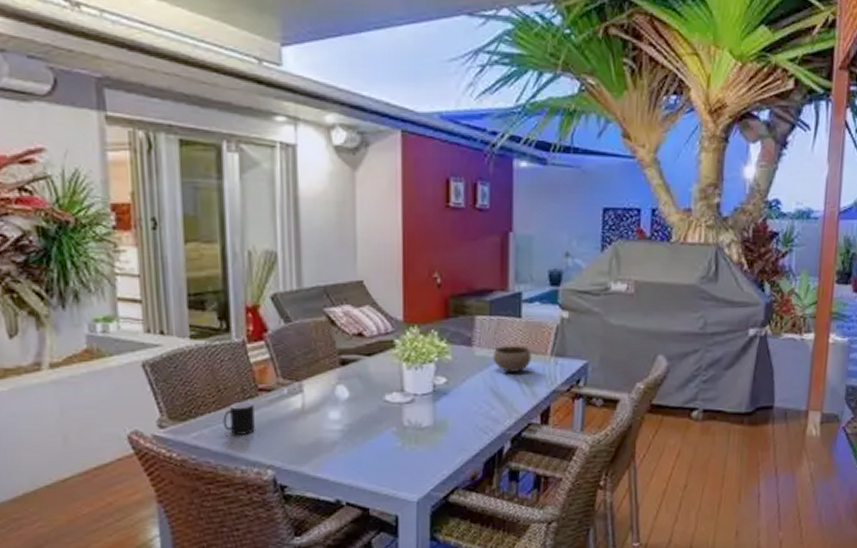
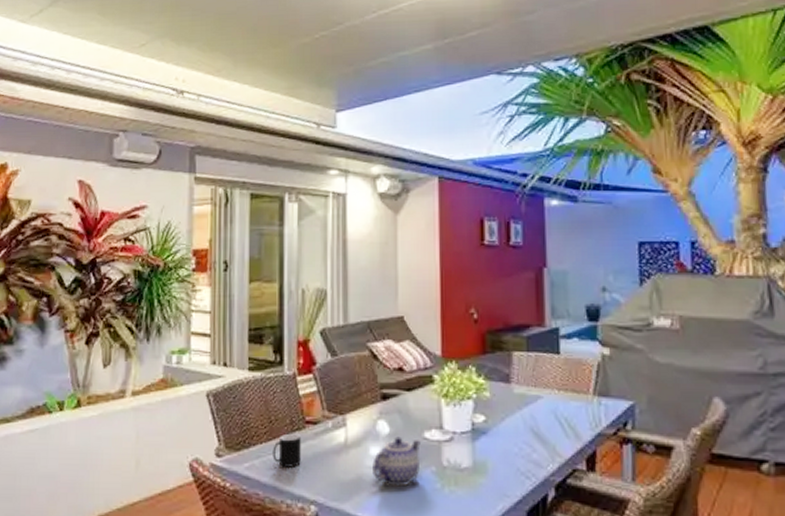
teapot: none [332,400,383,448] -> present [372,436,422,487]
bowl: present [492,346,532,372] -> none [531,384,573,412]

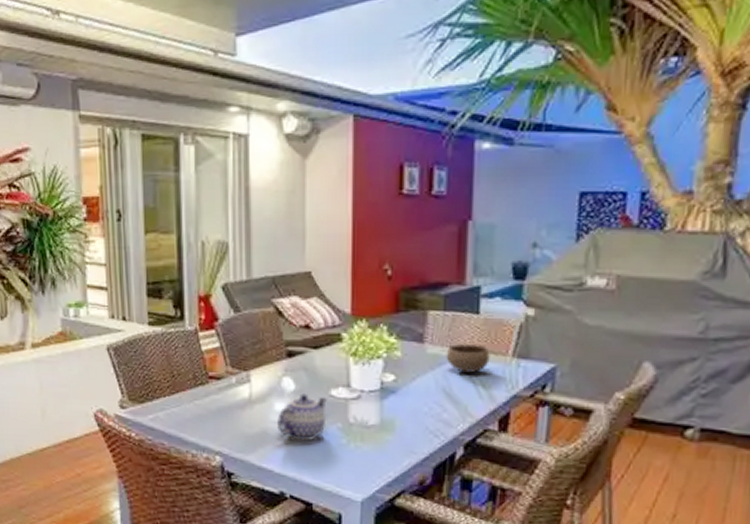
cup: present [273,433,301,467] -> none [176,387,205,420]
bowl: none [531,384,573,412] -> present [446,344,490,373]

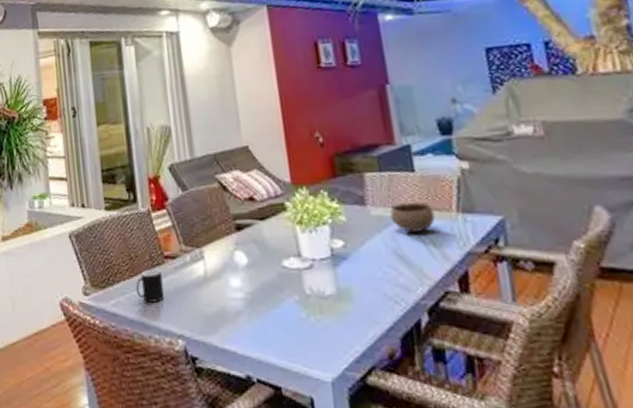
cup: none [176,387,205,420] -> present [136,268,164,303]
teapot: present [277,393,328,441] -> none [234,266,284,318]

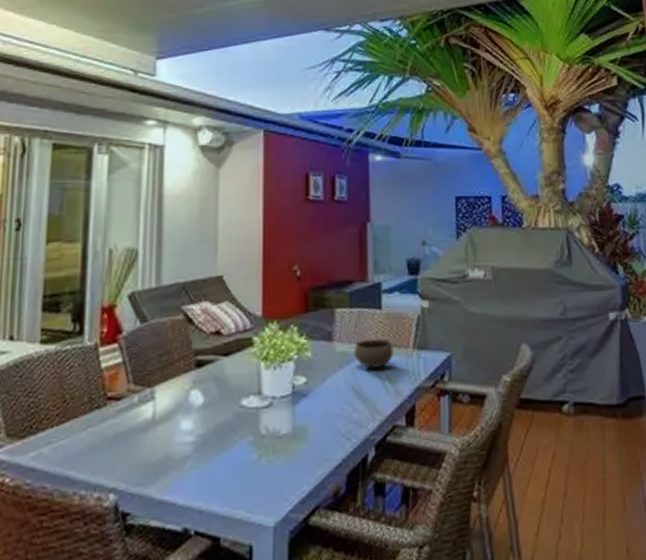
cup: present [136,268,164,303] -> none [65,412,101,453]

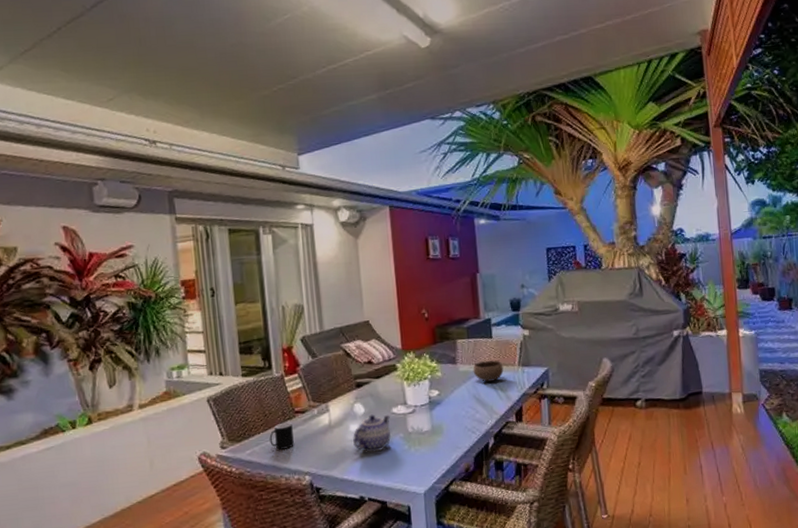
cup: none [65,412,101,453] -> present [269,422,294,450]
teapot: none [183,406,239,463] -> present [353,414,392,453]

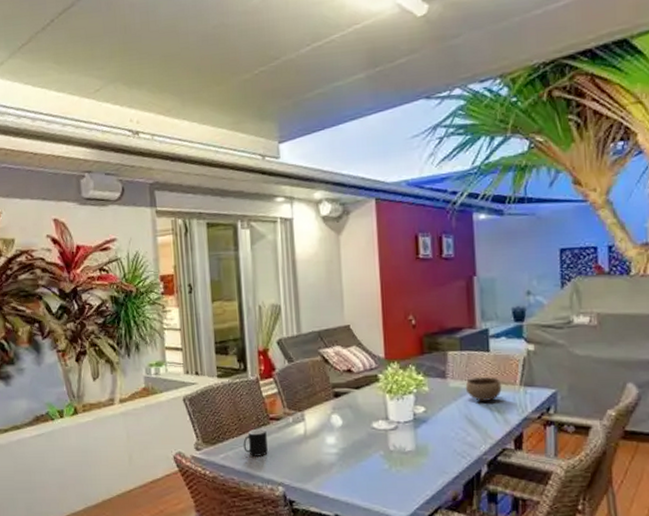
teapot: present [353,414,392,453] -> none [329,427,371,469]

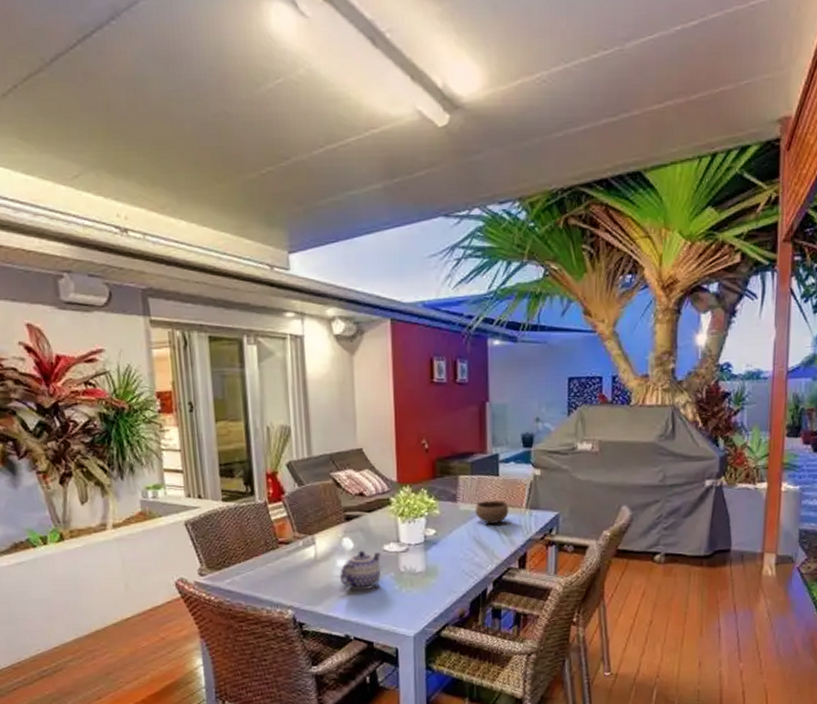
cup: present [243,428,268,457] -> none [251,552,277,581]
teapot: none [329,427,371,469] -> present [340,550,382,591]

